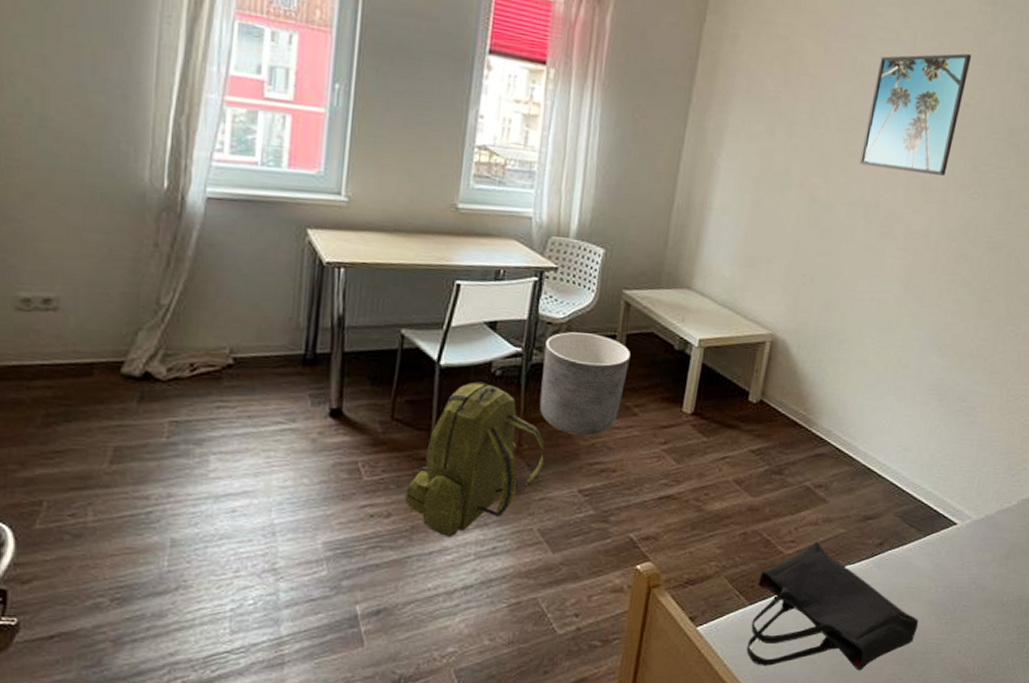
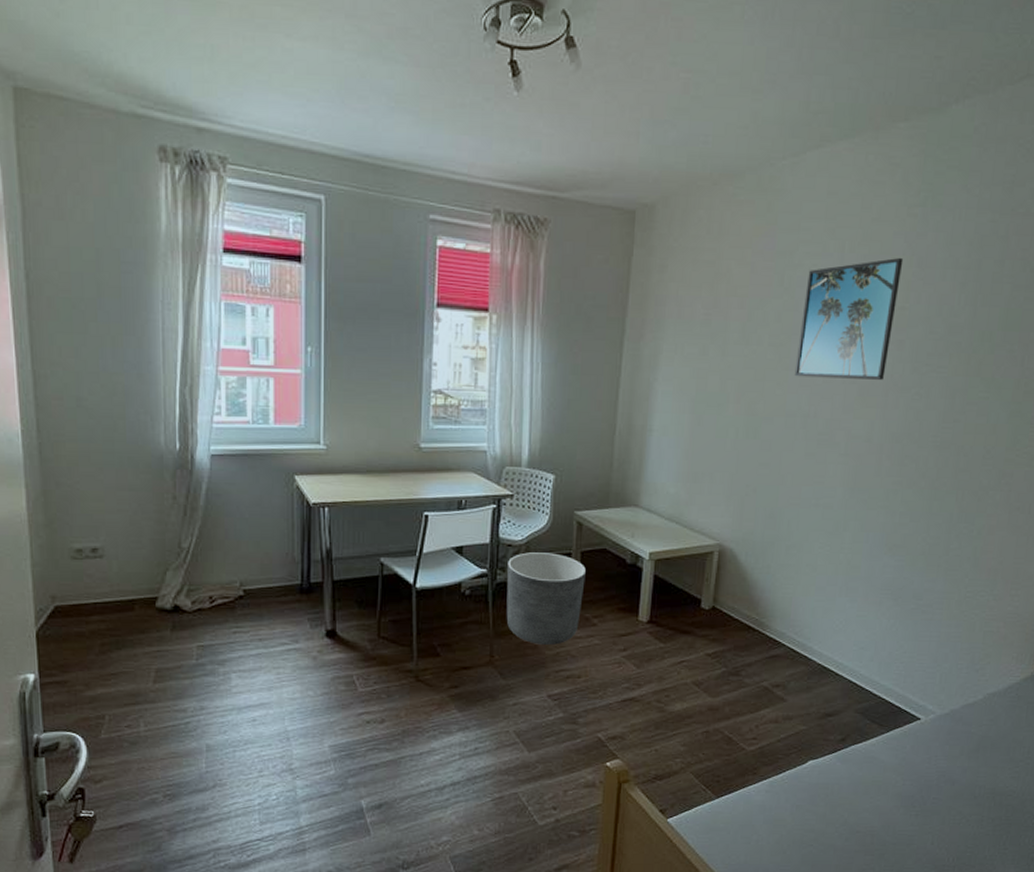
backpack: present [405,381,546,538] -> none [395,601,516,740]
tote bag: present [746,542,919,671] -> none [716,739,888,860]

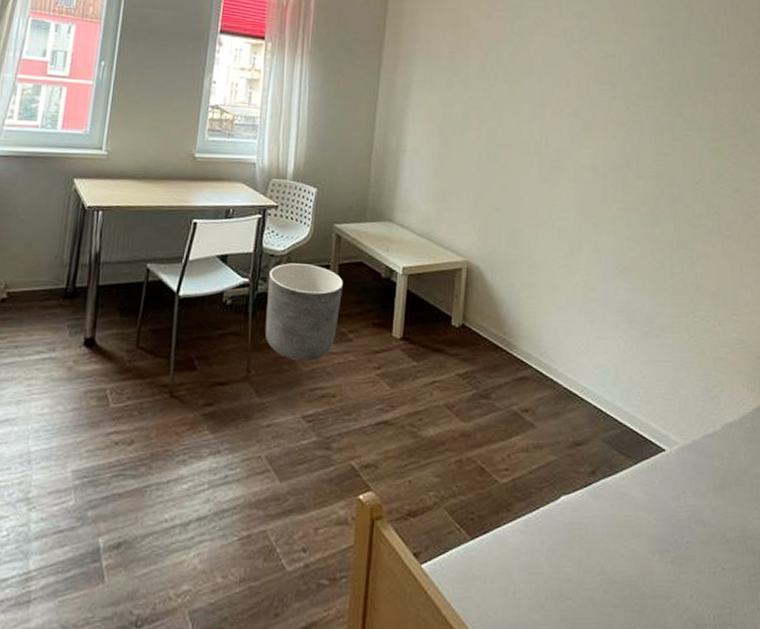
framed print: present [794,257,904,380] -> none [527,15,610,116]

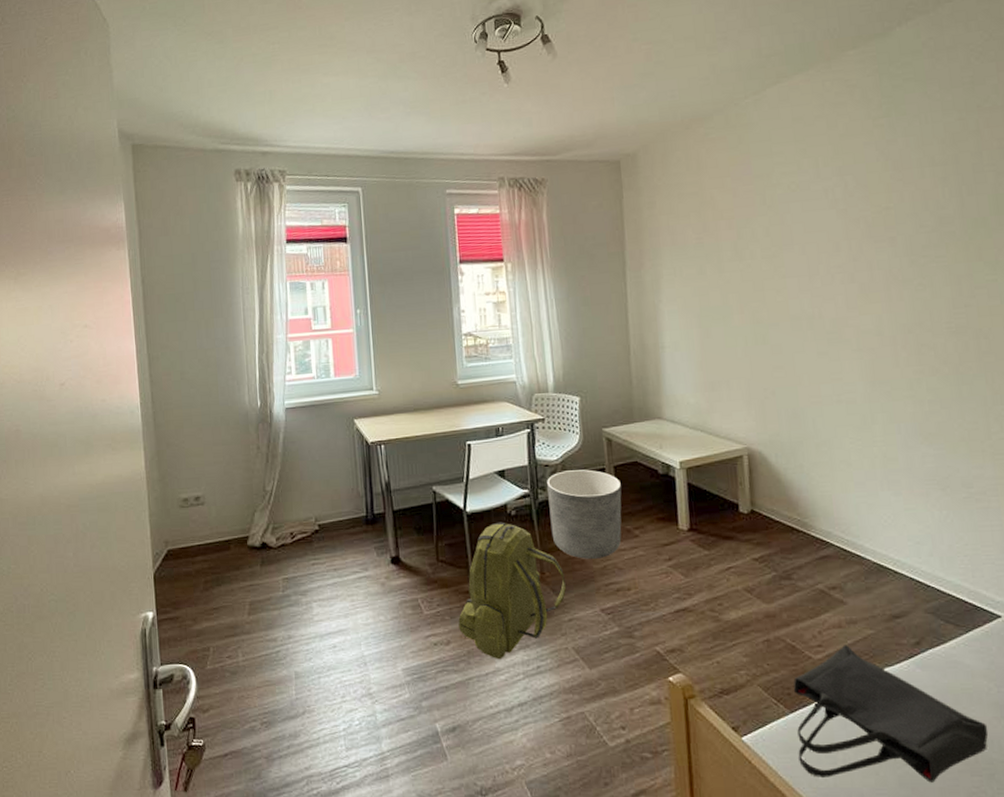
backpack: none [146,310,272,466] -> present [458,522,567,660]
tote bag: none [472,470,644,618] -> present [793,645,989,783]

